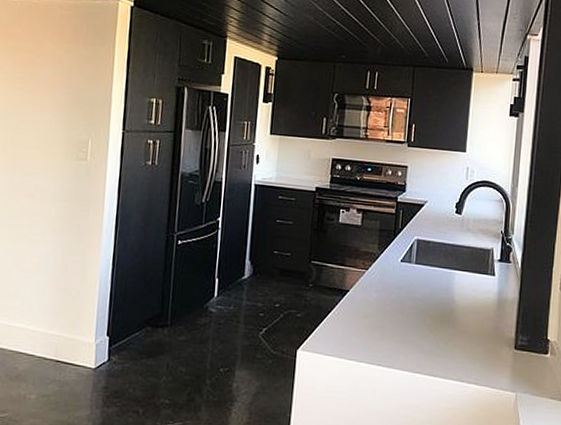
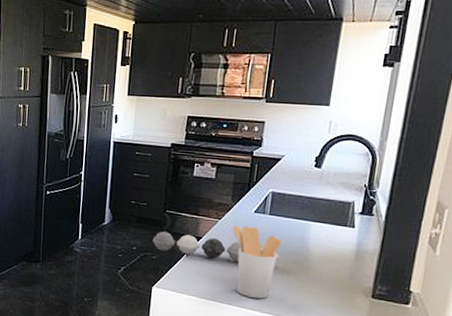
decorative ball: none [296,284,427,316] -> present [152,231,280,262]
utensil holder: none [379,276,428,357] -> present [232,226,282,299]

